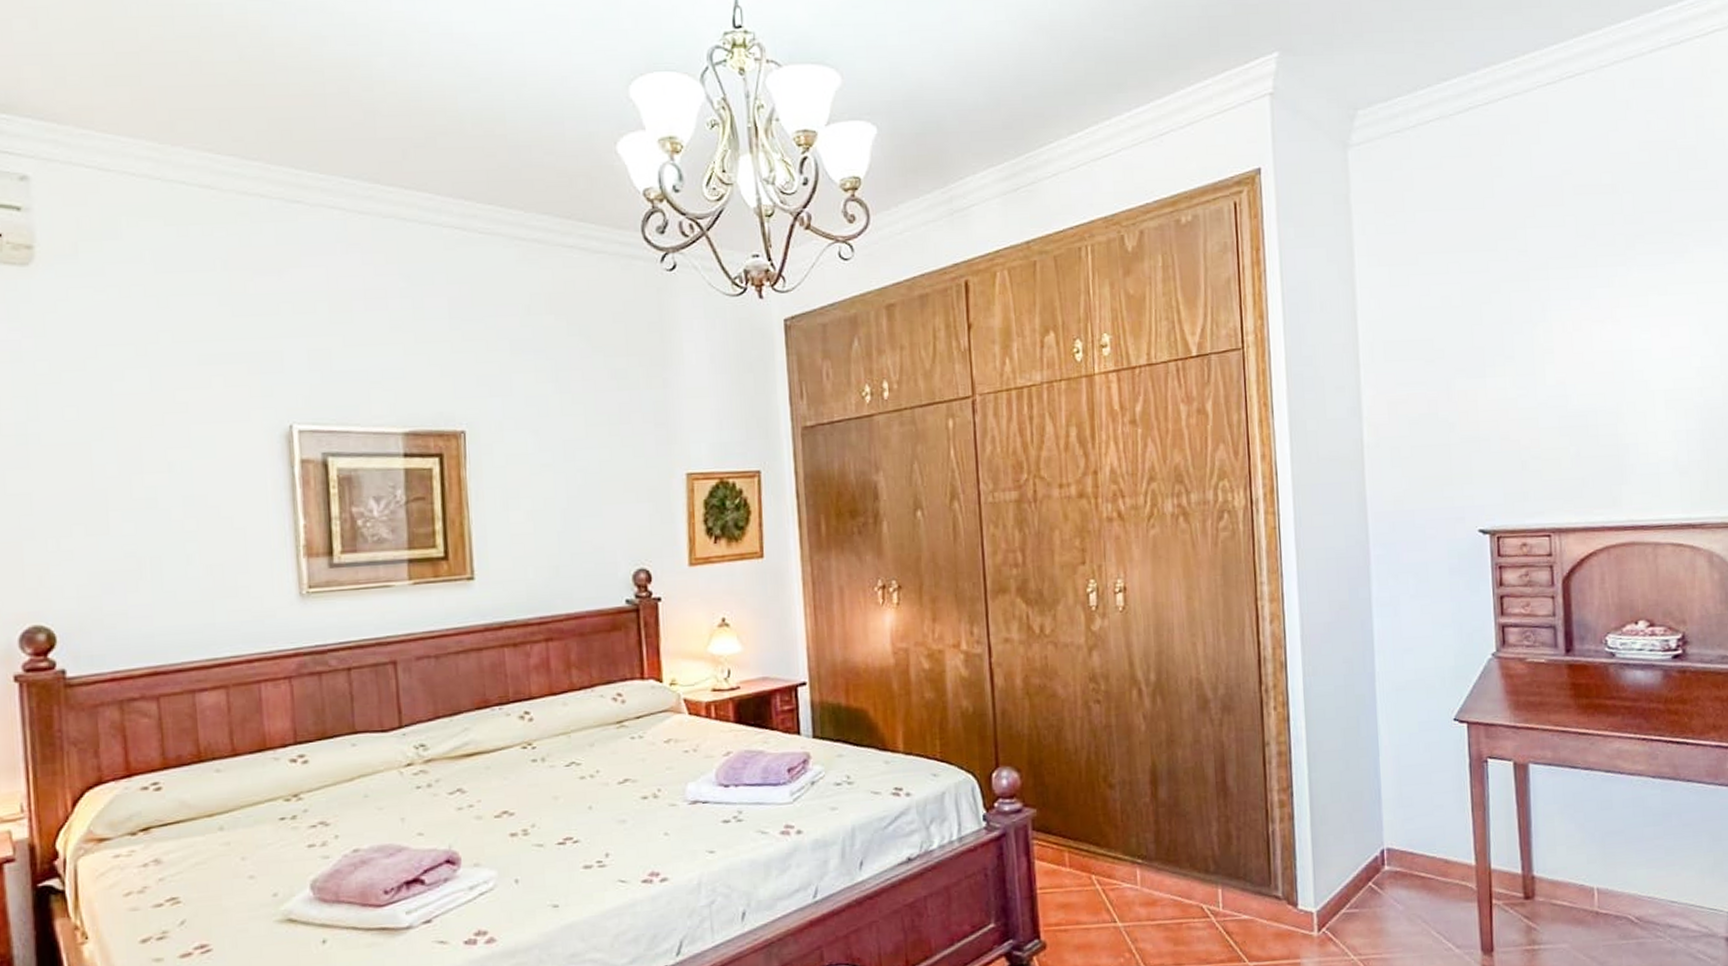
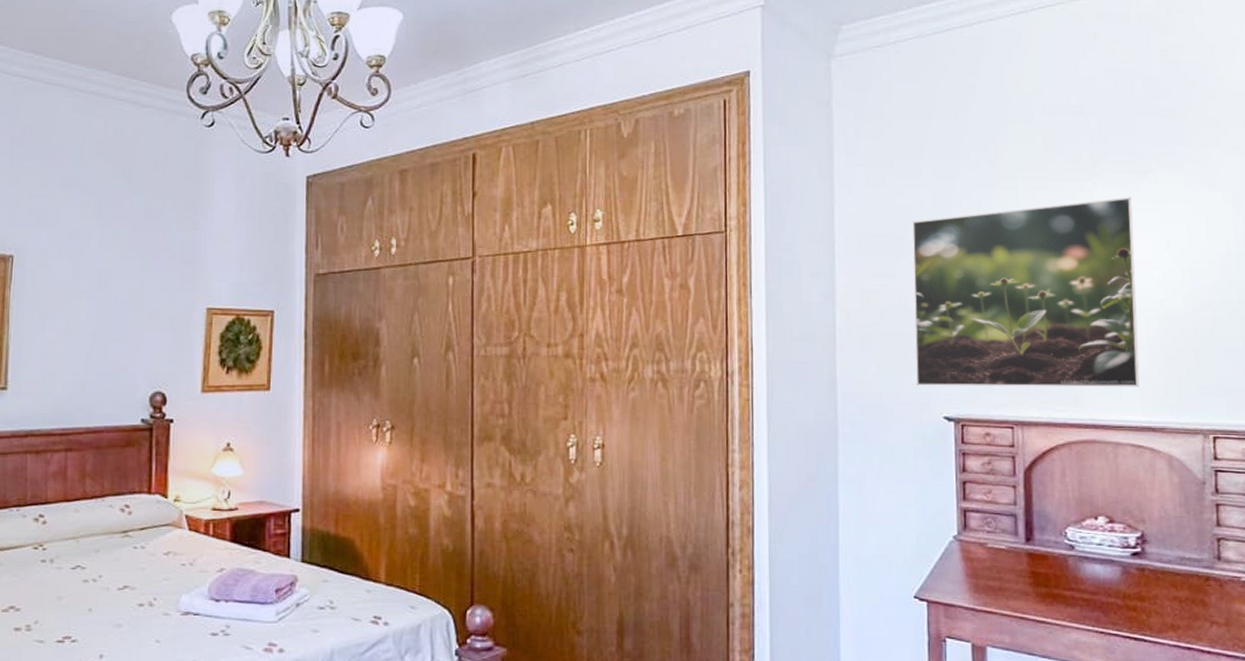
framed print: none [1440,280,1678,499] -> present [912,197,1139,387]

